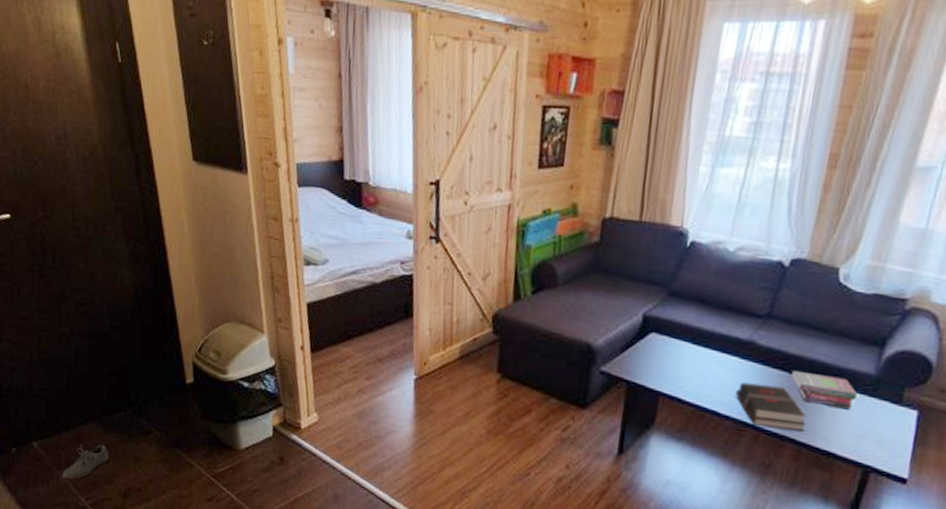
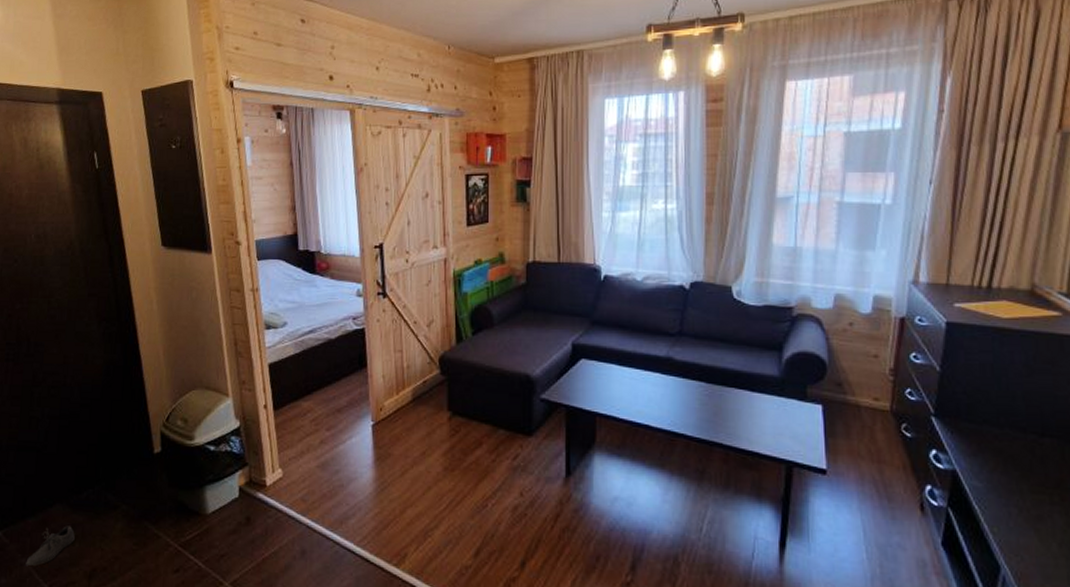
hardback book: present [735,382,806,431] -> none [662,395,729,436]
books: present [791,370,857,410] -> none [708,379,768,411]

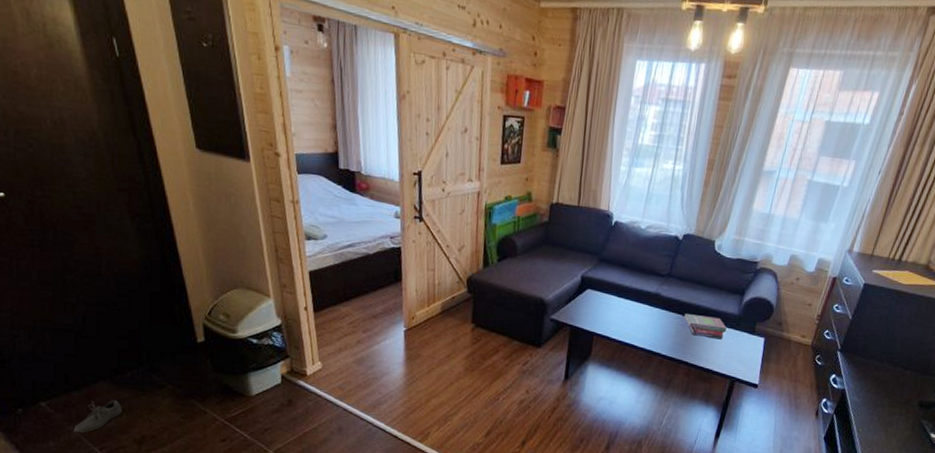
books: none [708,379,768,411] -> present [684,313,727,340]

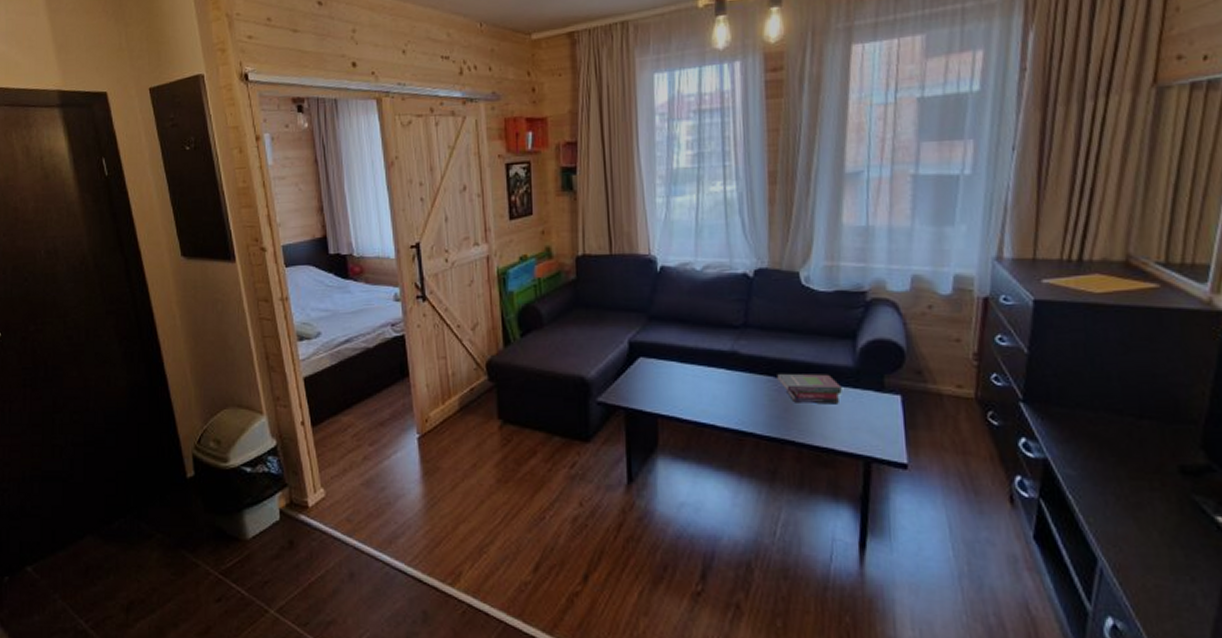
shoe: present [73,400,122,433] -> none [59,558,109,602]

